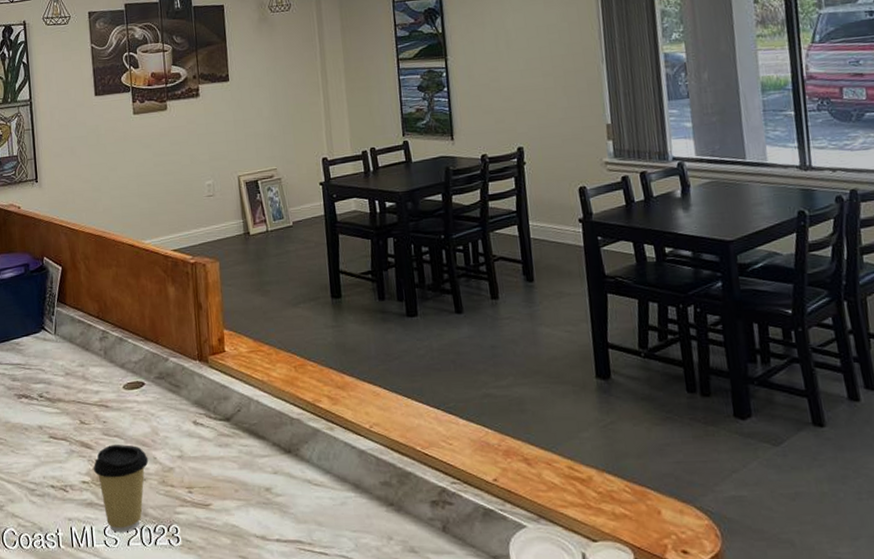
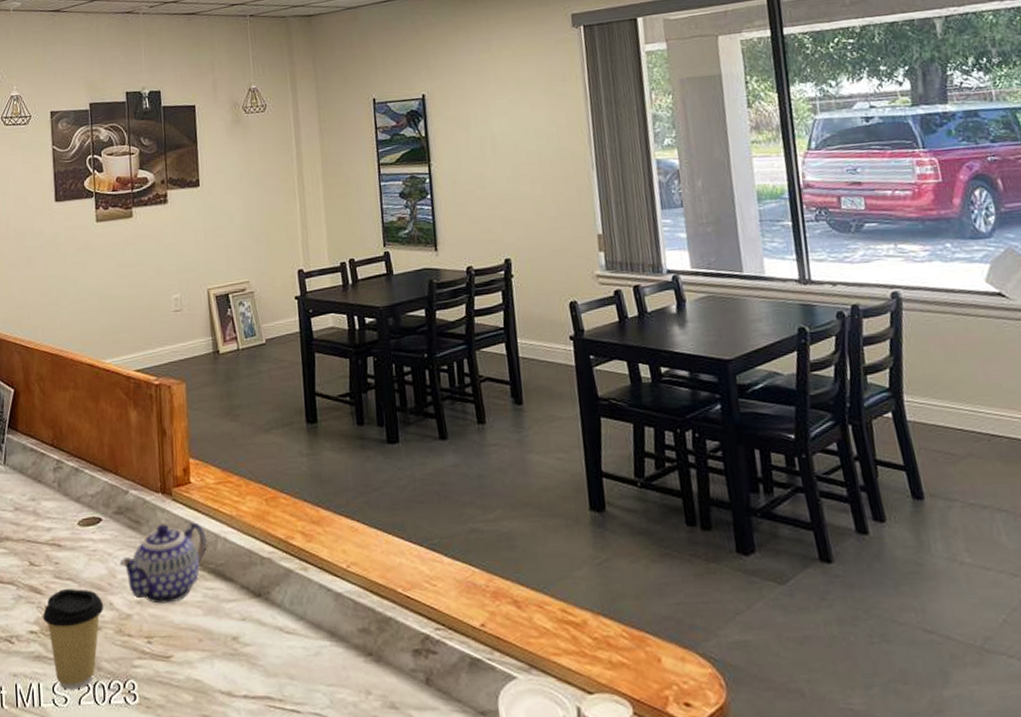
teapot: none [161,386,241,459] -> present [119,522,207,604]

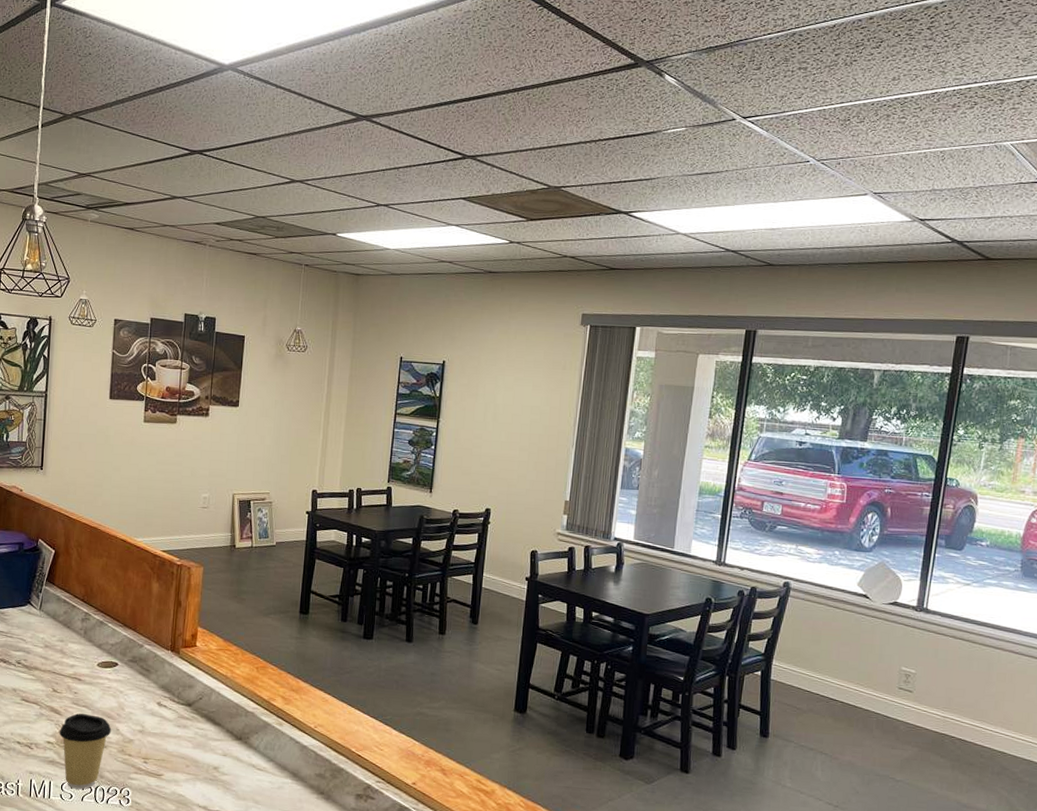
teapot: present [119,522,207,604] -> none [128,674,203,736]

